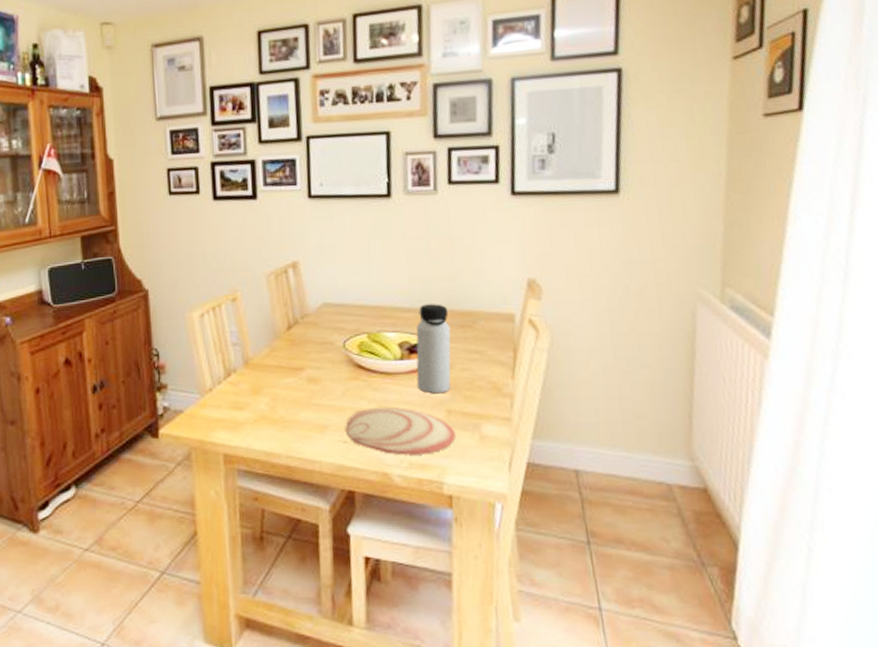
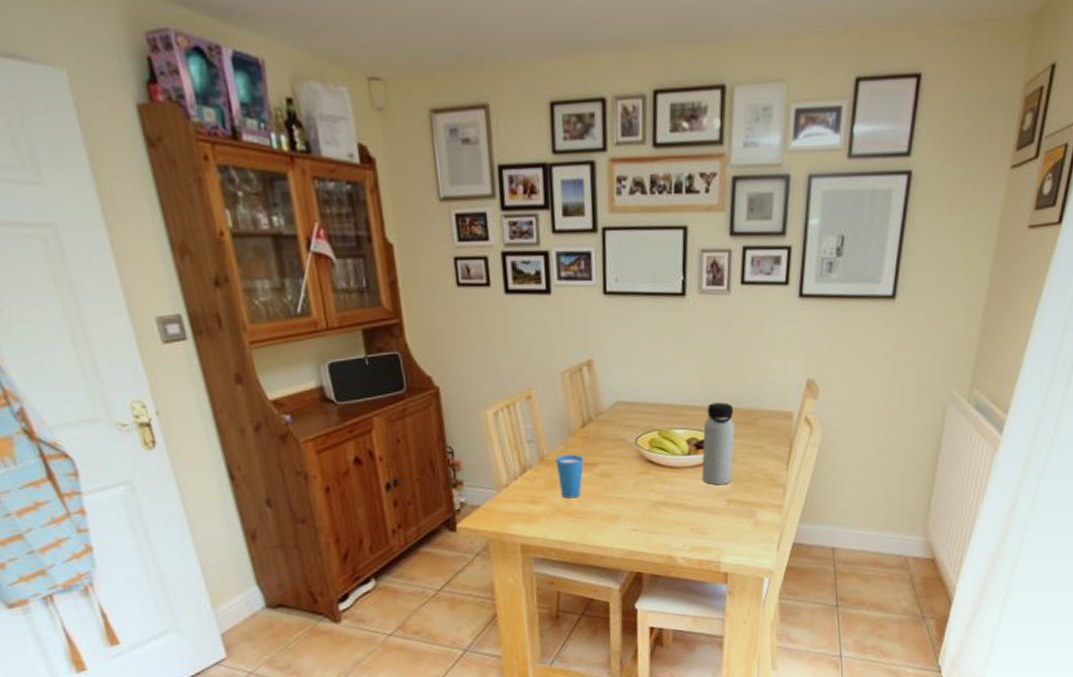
cup: none [260,357,290,405] -> present [555,454,584,499]
plate: present [345,407,456,455] -> none [635,498,734,540]

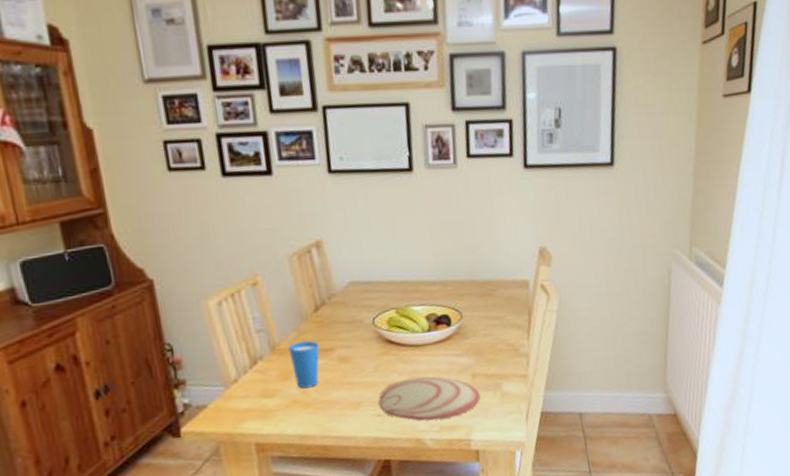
plate: none [635,498,734,540] -> present [378,376,480,421]
water bottle: present [702,402,735,485] -> none [442,275,475,360]

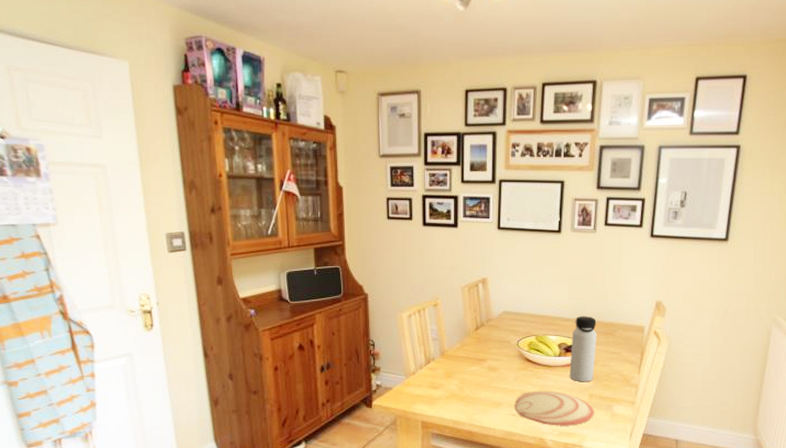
cup: present [288,340,319,389] -> none [453,351,475,386]
water bottle: none [442,275,475,360] -> present [570,316,597,382]

